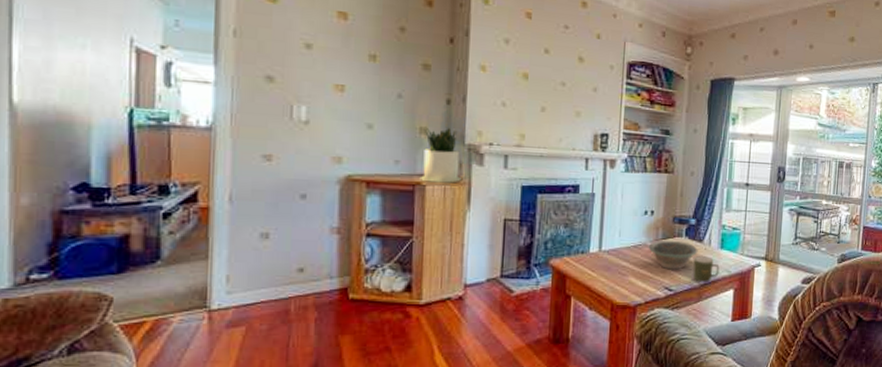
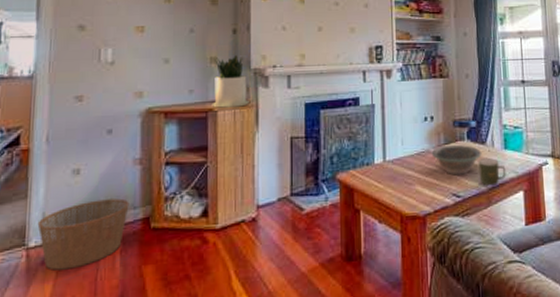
basket: none [220,266,325,334] -> present [37,198,129,271]

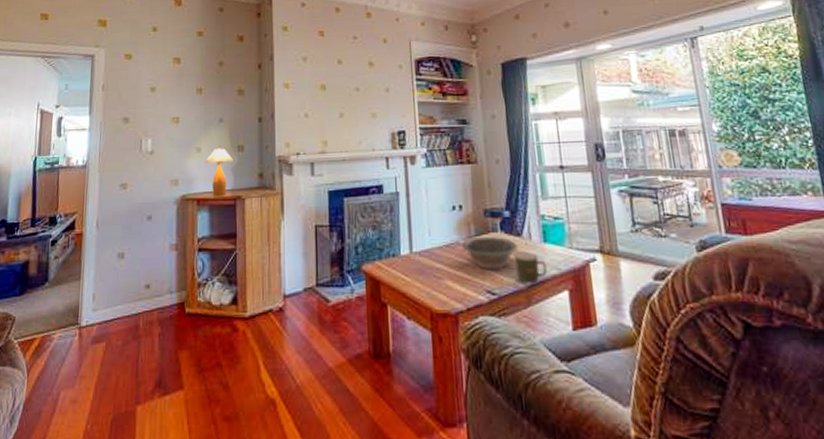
basket: present [37,198,129,271] -> none [88,283,166,350]
table lamp: none [174,57,206,110] -> present [205,146,234,197]
planter: present [211,54,249,109] -> none [239,142,275,197]

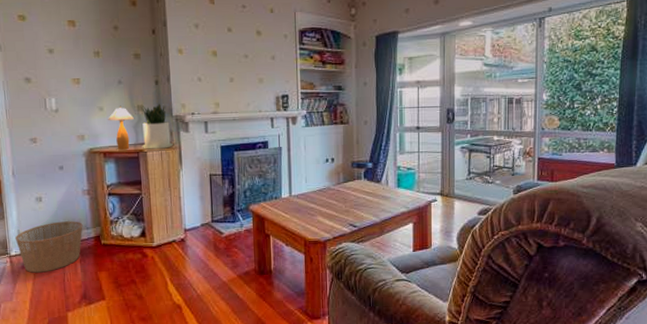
basket: none [88,283,166,350] -> present [15,221,83,273]
planter: none [239,142,275,197] -> present [141,103,173,150]
decorative bowl: present [461,236,518,270] -> none [331,183,377,209]
mug: present [514,252,547,285] -> none [373,195,398,219]

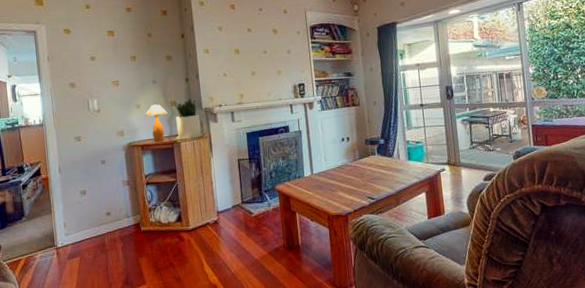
basket: present [15,221,83,273] -> none [61,210,124,263]

